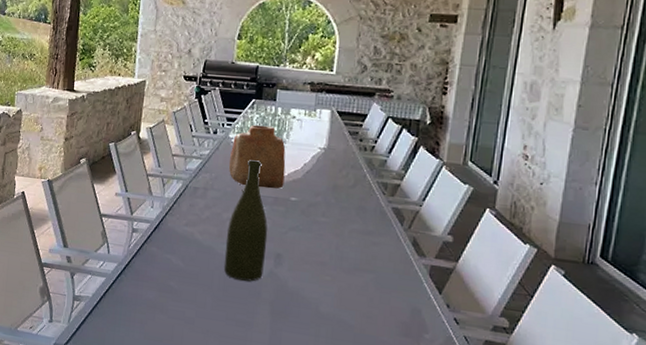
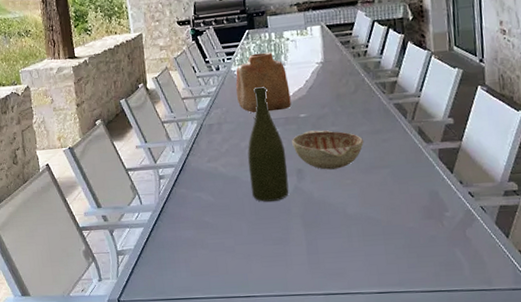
decorative bowl: none [276,216,352,263] -> present [292,130,364,170]

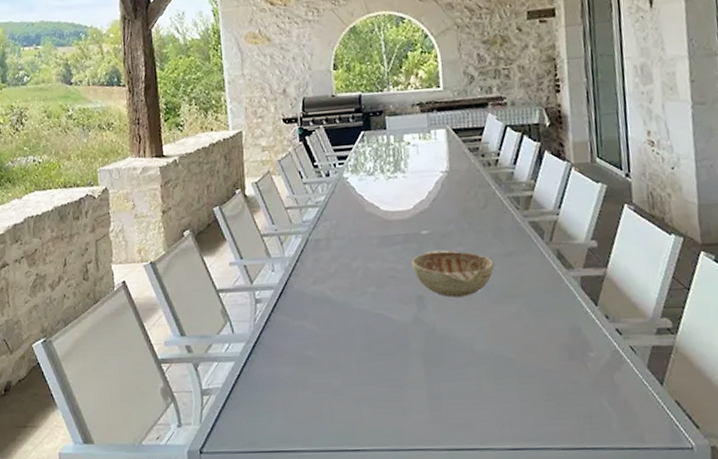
vase: present [235,52,291,113] -> none [347,157,412,228]
bottle: present [247,86,289,202] -> none [360,196,408,334]

